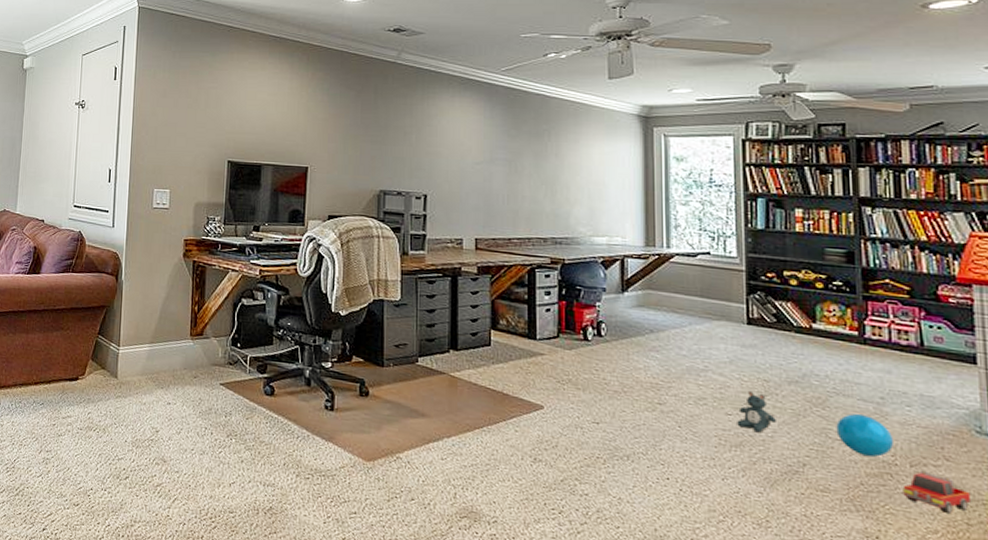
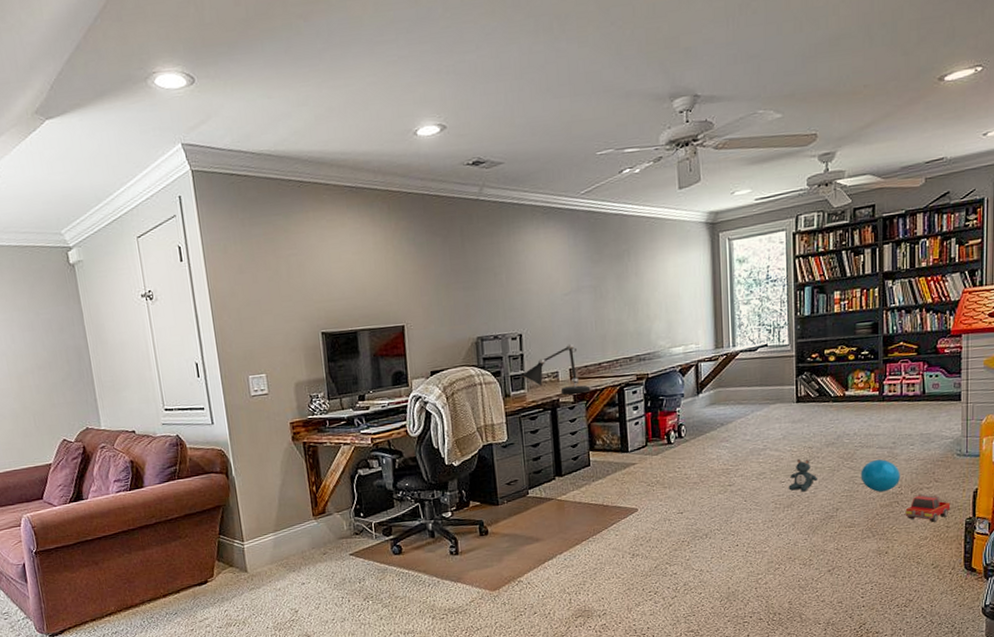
desk lamp: none [423,213,497,267] -> present [522,343,591,395]

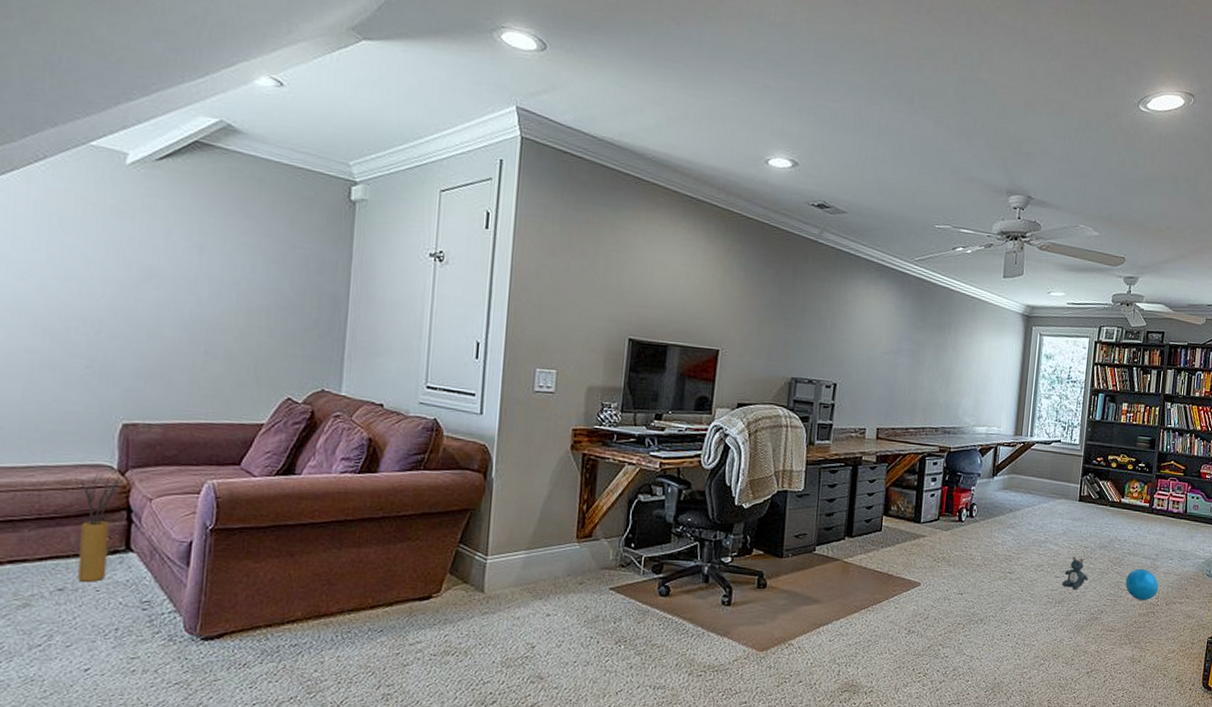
desk lamp: present [522,343,591,395] -> none [830,403,894,456]
toy truck: present [905,493,951,522] -> none [1158,607,1197,637]

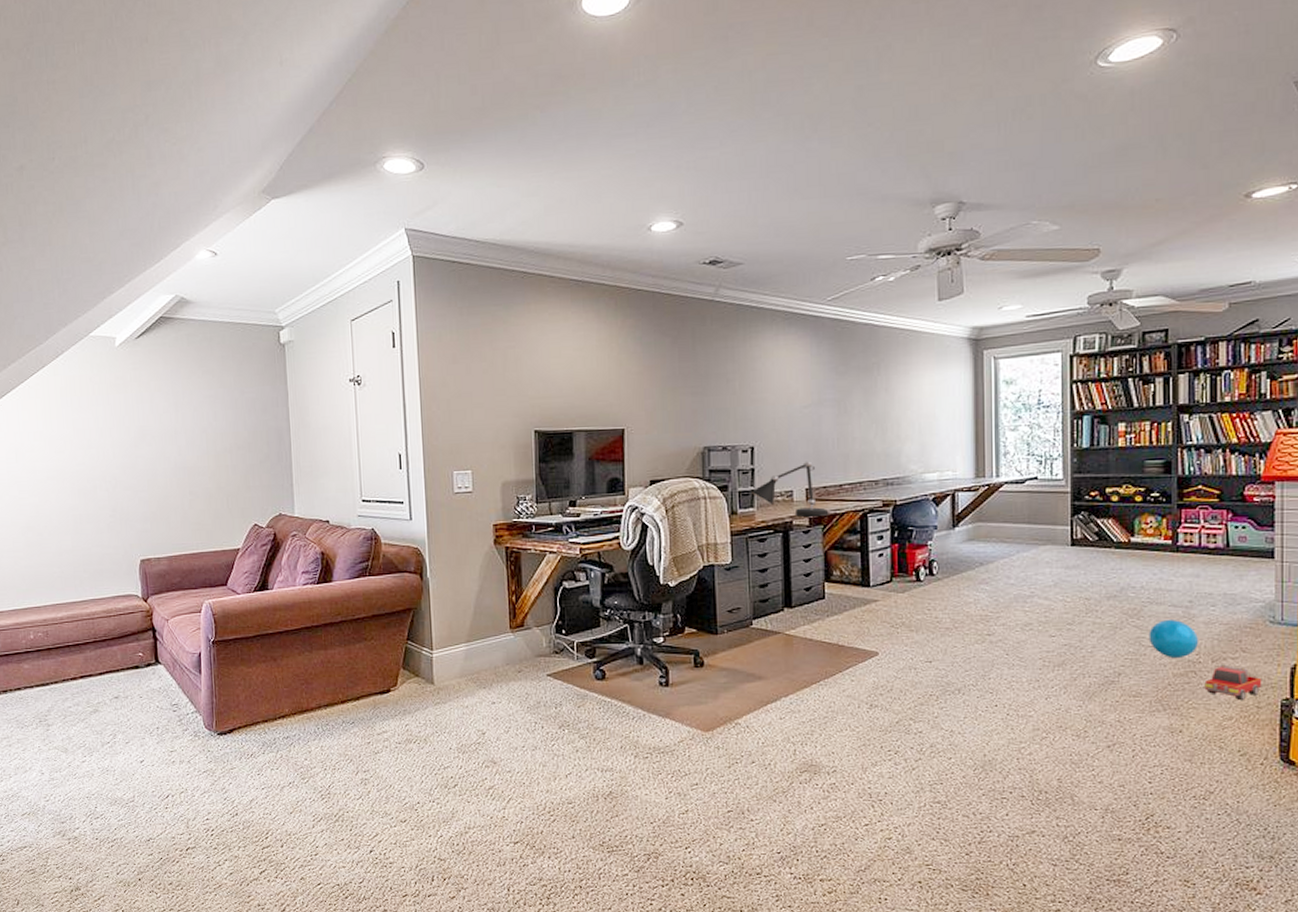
vase: present [78,468,128,582] -> none [118,596,149,690]
desk lamp: none [830,403,894,456] -> present [752,461,829,518]
stuffed animal: present [1062,556,1088,590] -> none [1060,610,1095,650]
toy truck: none [1158,607,1197,637] -> present [1204,664,1262,700]

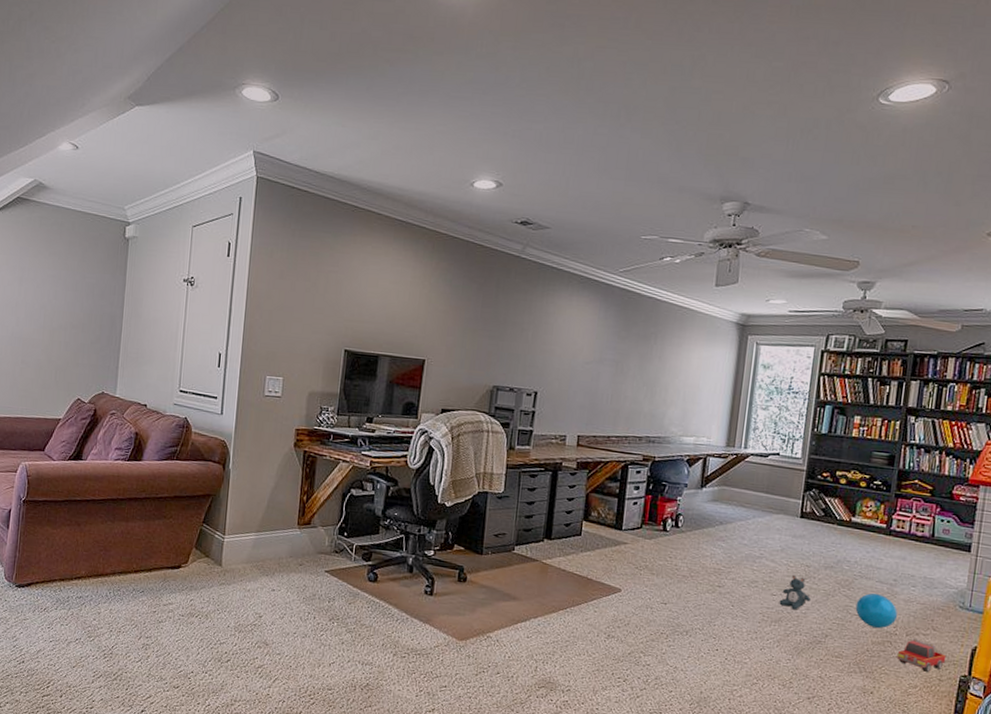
desk lamp: present [752,461,829,518] -> none [530,411,595,463]
stuffed animal: none [1060,610,1095,650] -> present [779,574,810,610]

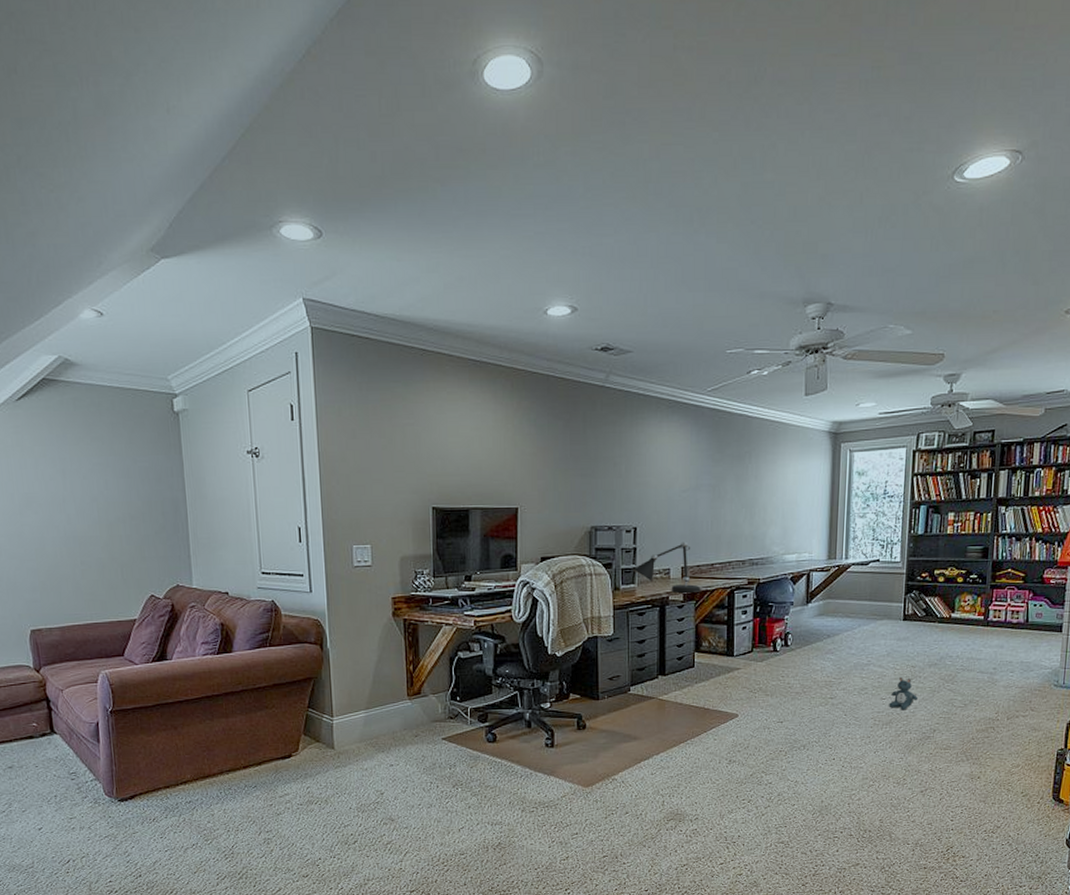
desk lamp: none [530,411,595,463] -> present [634,541,701,594]
ball: present [855,593,898,629] -> none [959,684,999,717]
toy truck: present [896,638,947,672] -> none [1000,721,1045,750]

